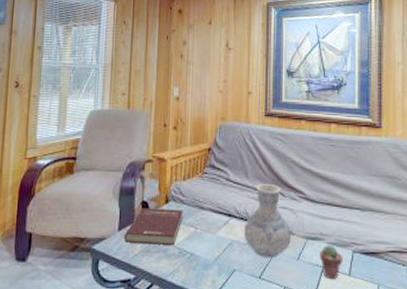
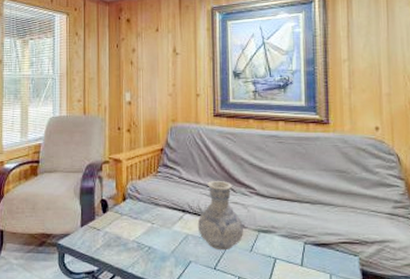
book: present [124,208,183,245] -> none [86,206,140,239]
potted succulent: present [319,243,343,280] -> none [271,236,295,270]

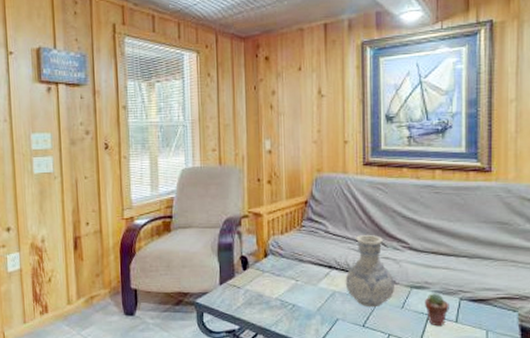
potted succulent: none [271,236,295,270] -> present [424,292,449,327]

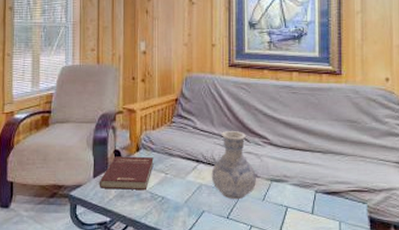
book: none [225,262,283,297] -> present [99,156,154,190]
potted succulent: present [424,292,449,327] -> none [283,185,306,218]

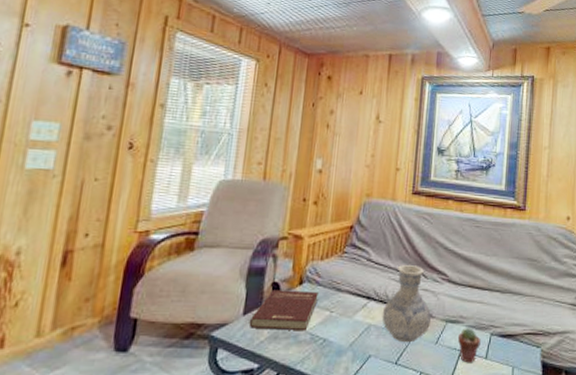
potted succulent: none [283,185,306,218] -> present [457,326,481,363]

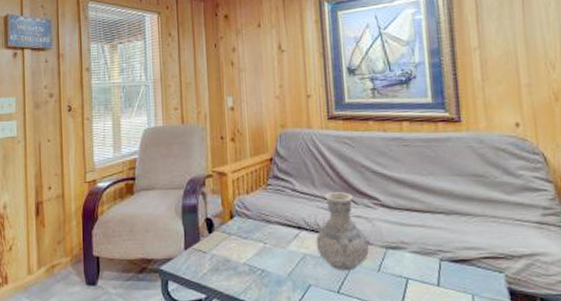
book: present [249,290,319,330] -> none [191,224,250,262]
potted succulent: present [457,326,481,363] -> none [401,252,430,291]

